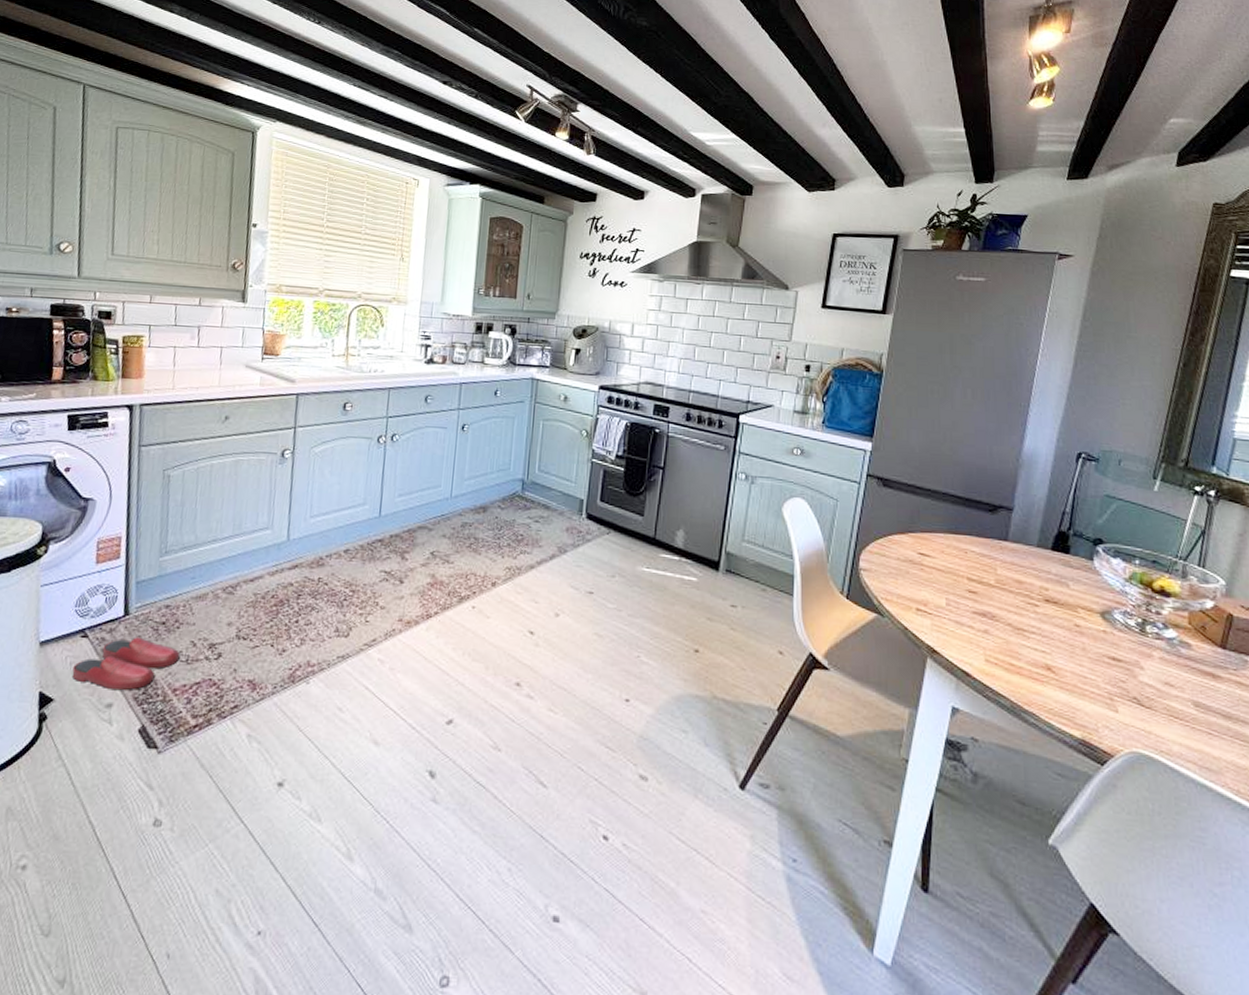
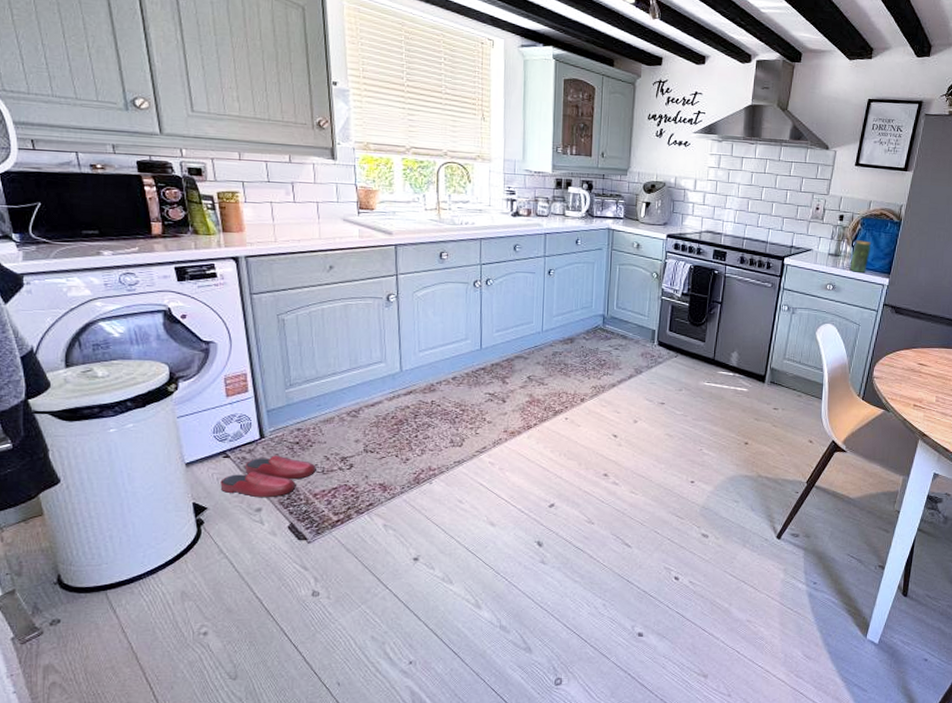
jar: none [821,395,847,435] -> present [849,240,872,273]

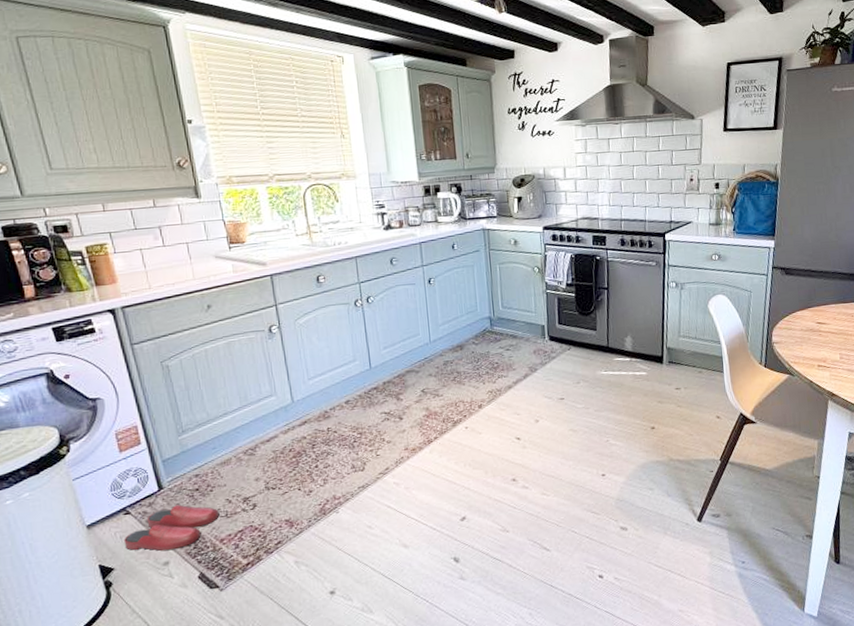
jar: present [849,240,872,273] -> none [732,205,752,239]

